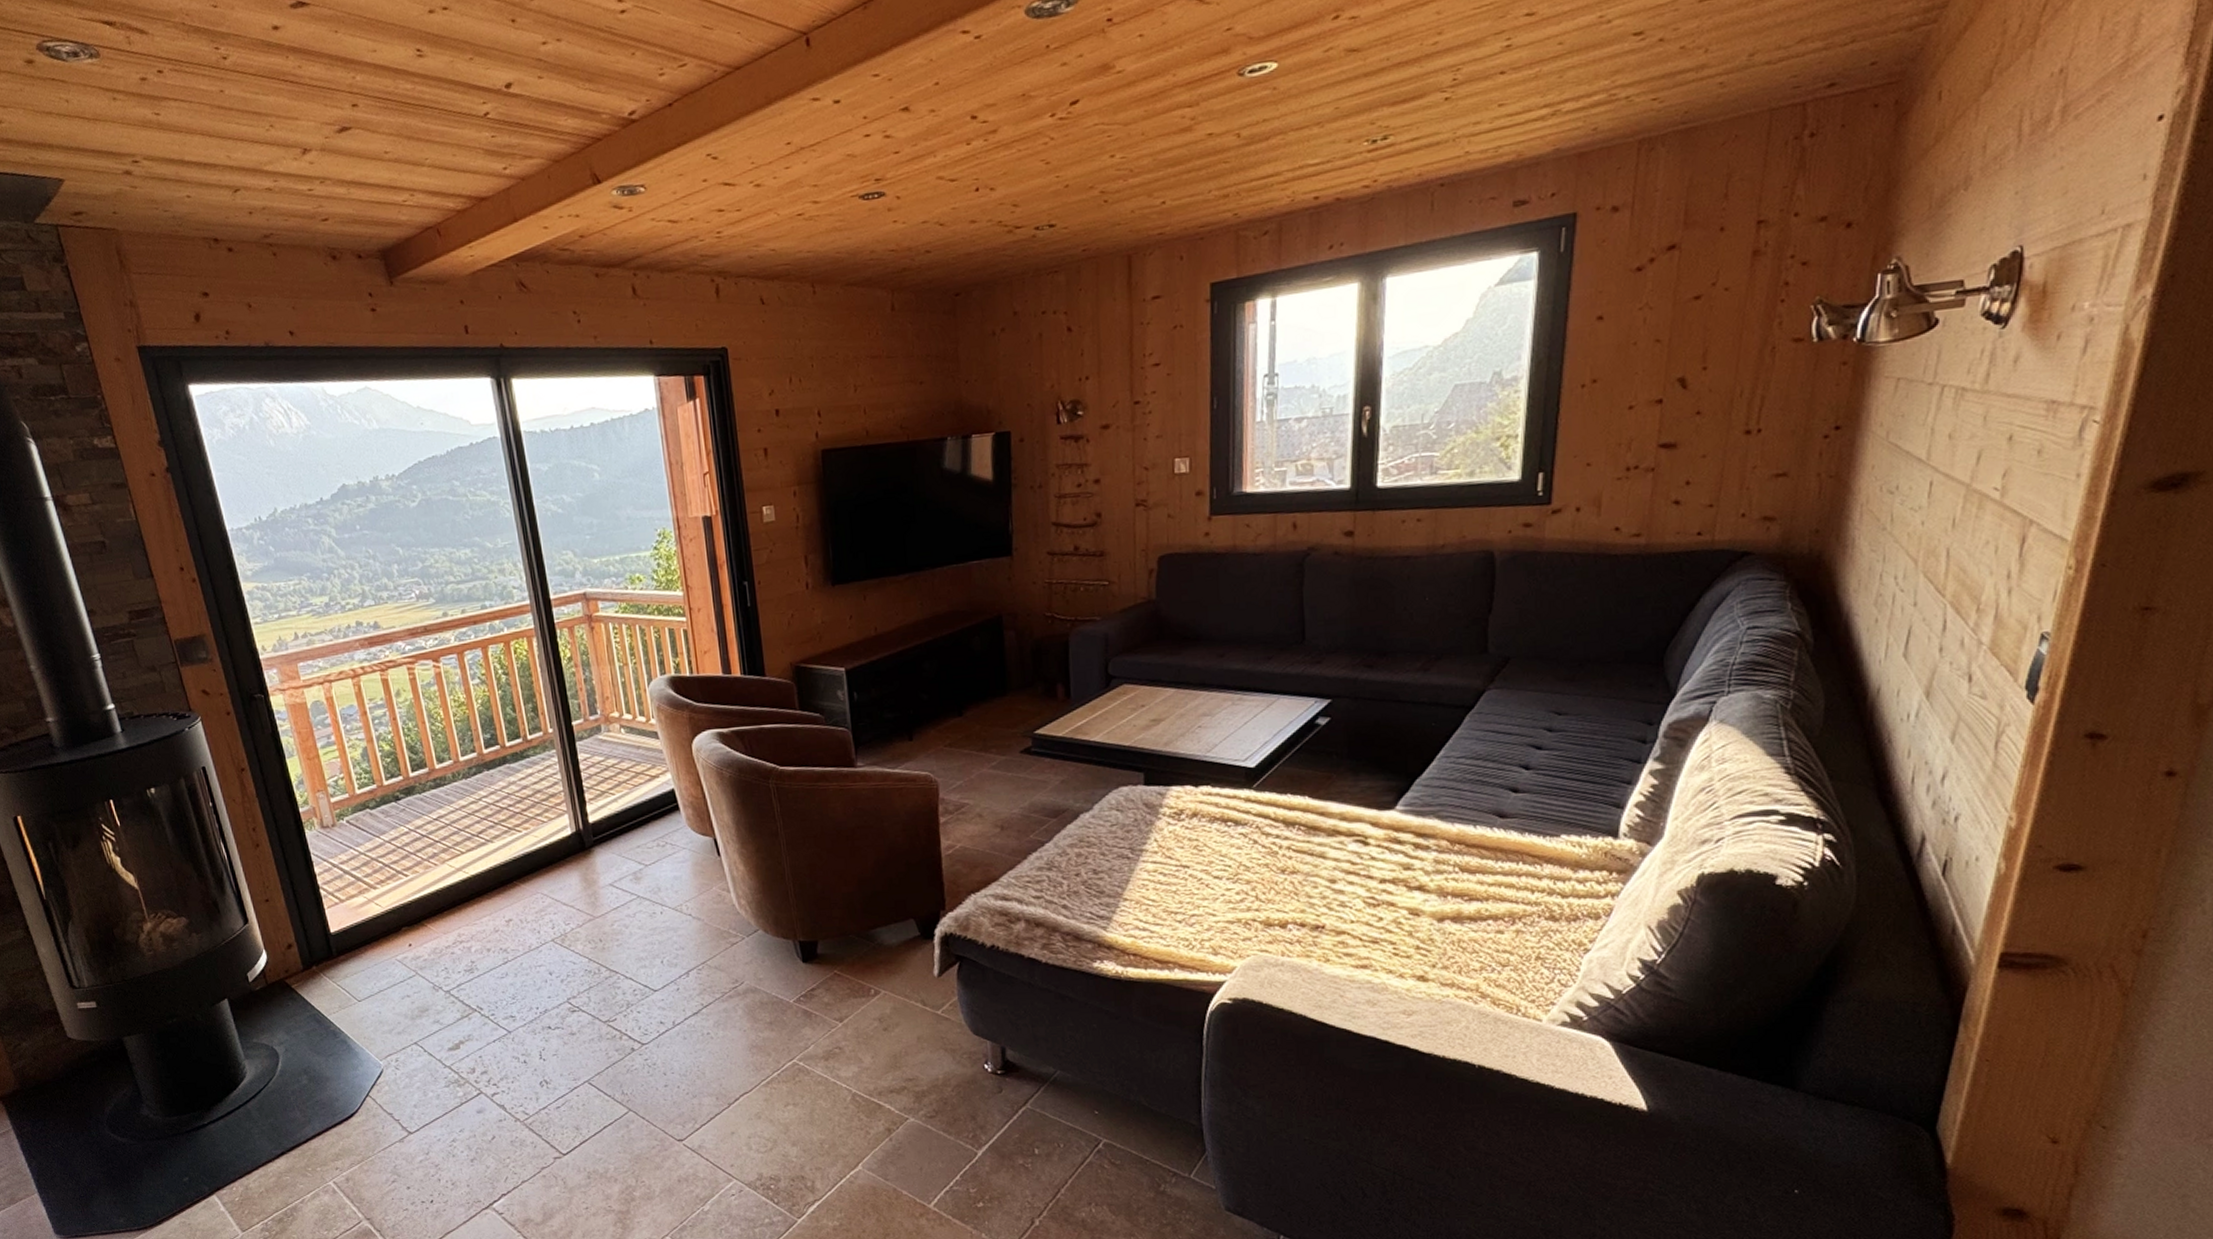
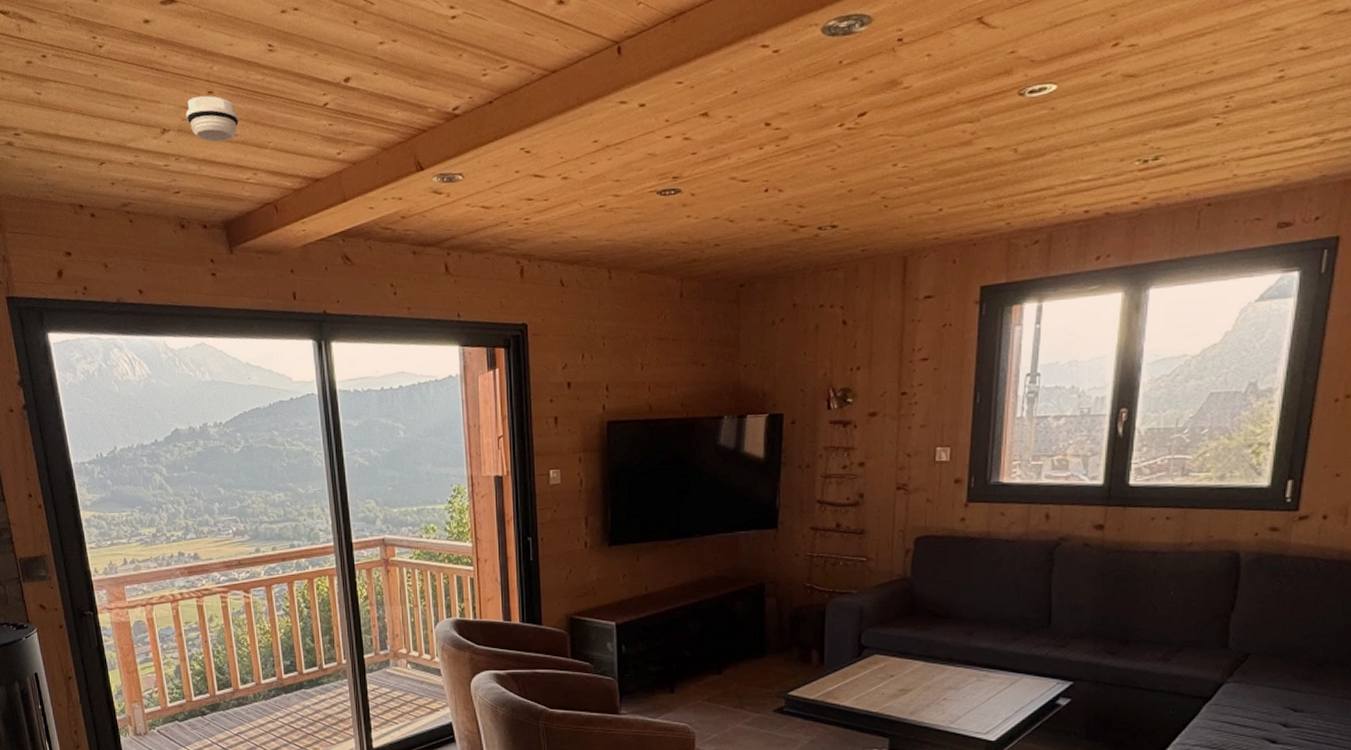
smoke detector: none [328,109,390,162] -> present [185,95,239,142]

